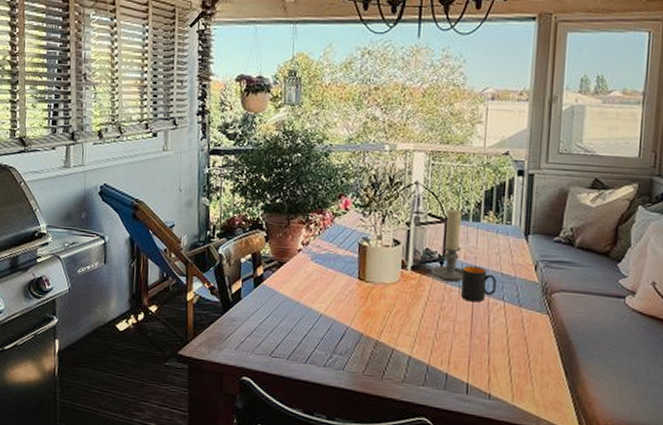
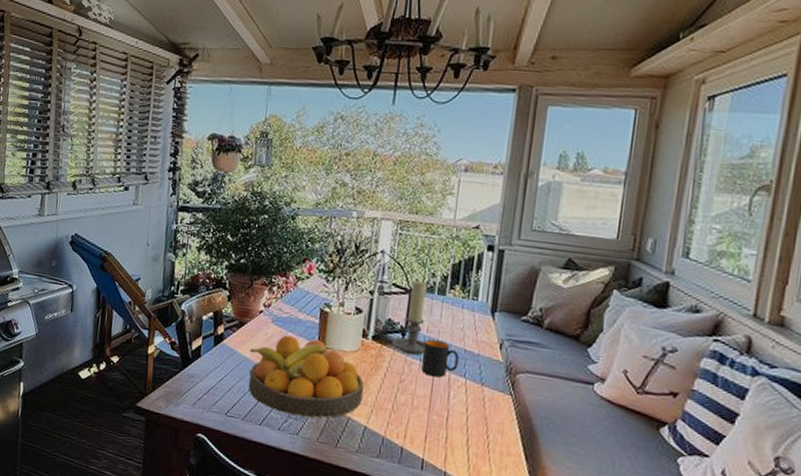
fruit bowl: none [290,271,406,352] -> present [248,335,364,419]

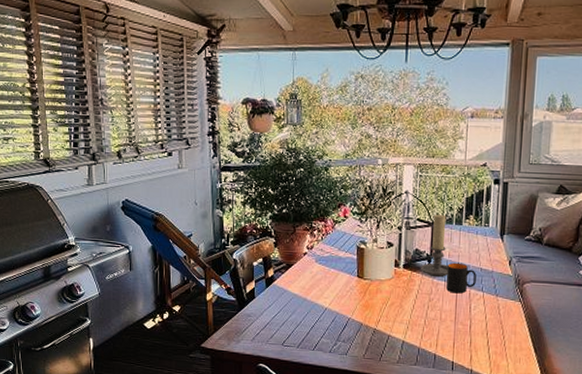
fruit bowl: present [248,335,364,419] -> none [298,271,399,339]

